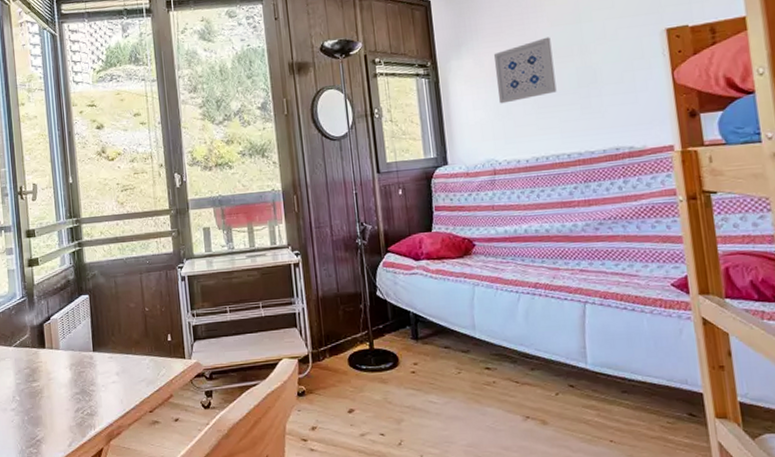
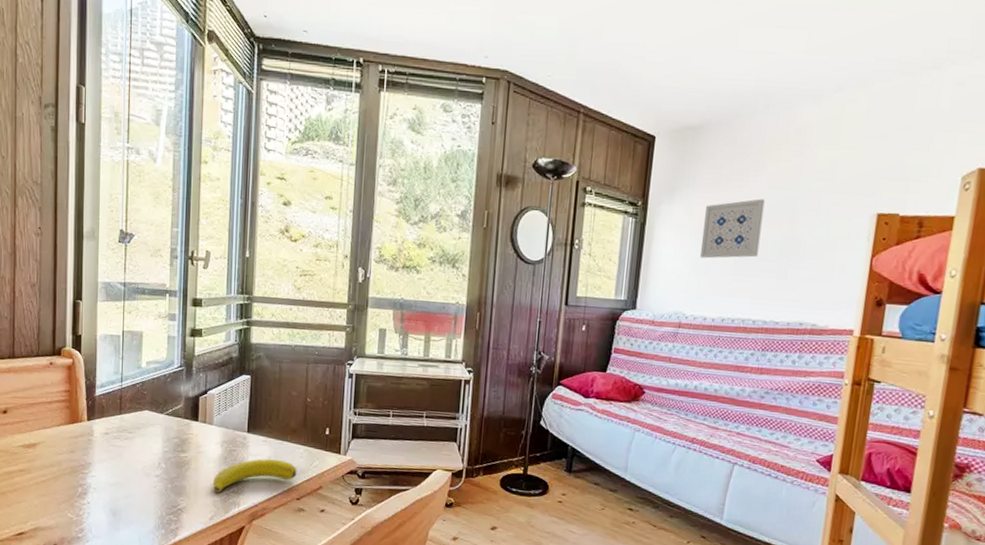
banana: none [67,374,146,419] -> present [213,459,297,494]

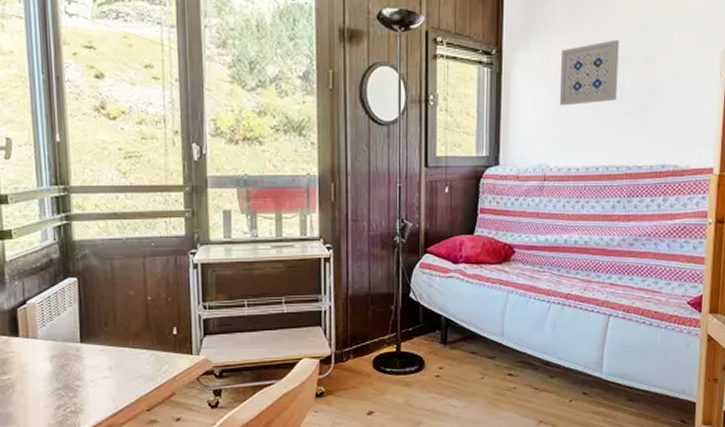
banana: present [213,459,297,494] -> none [45,369,144,417]

